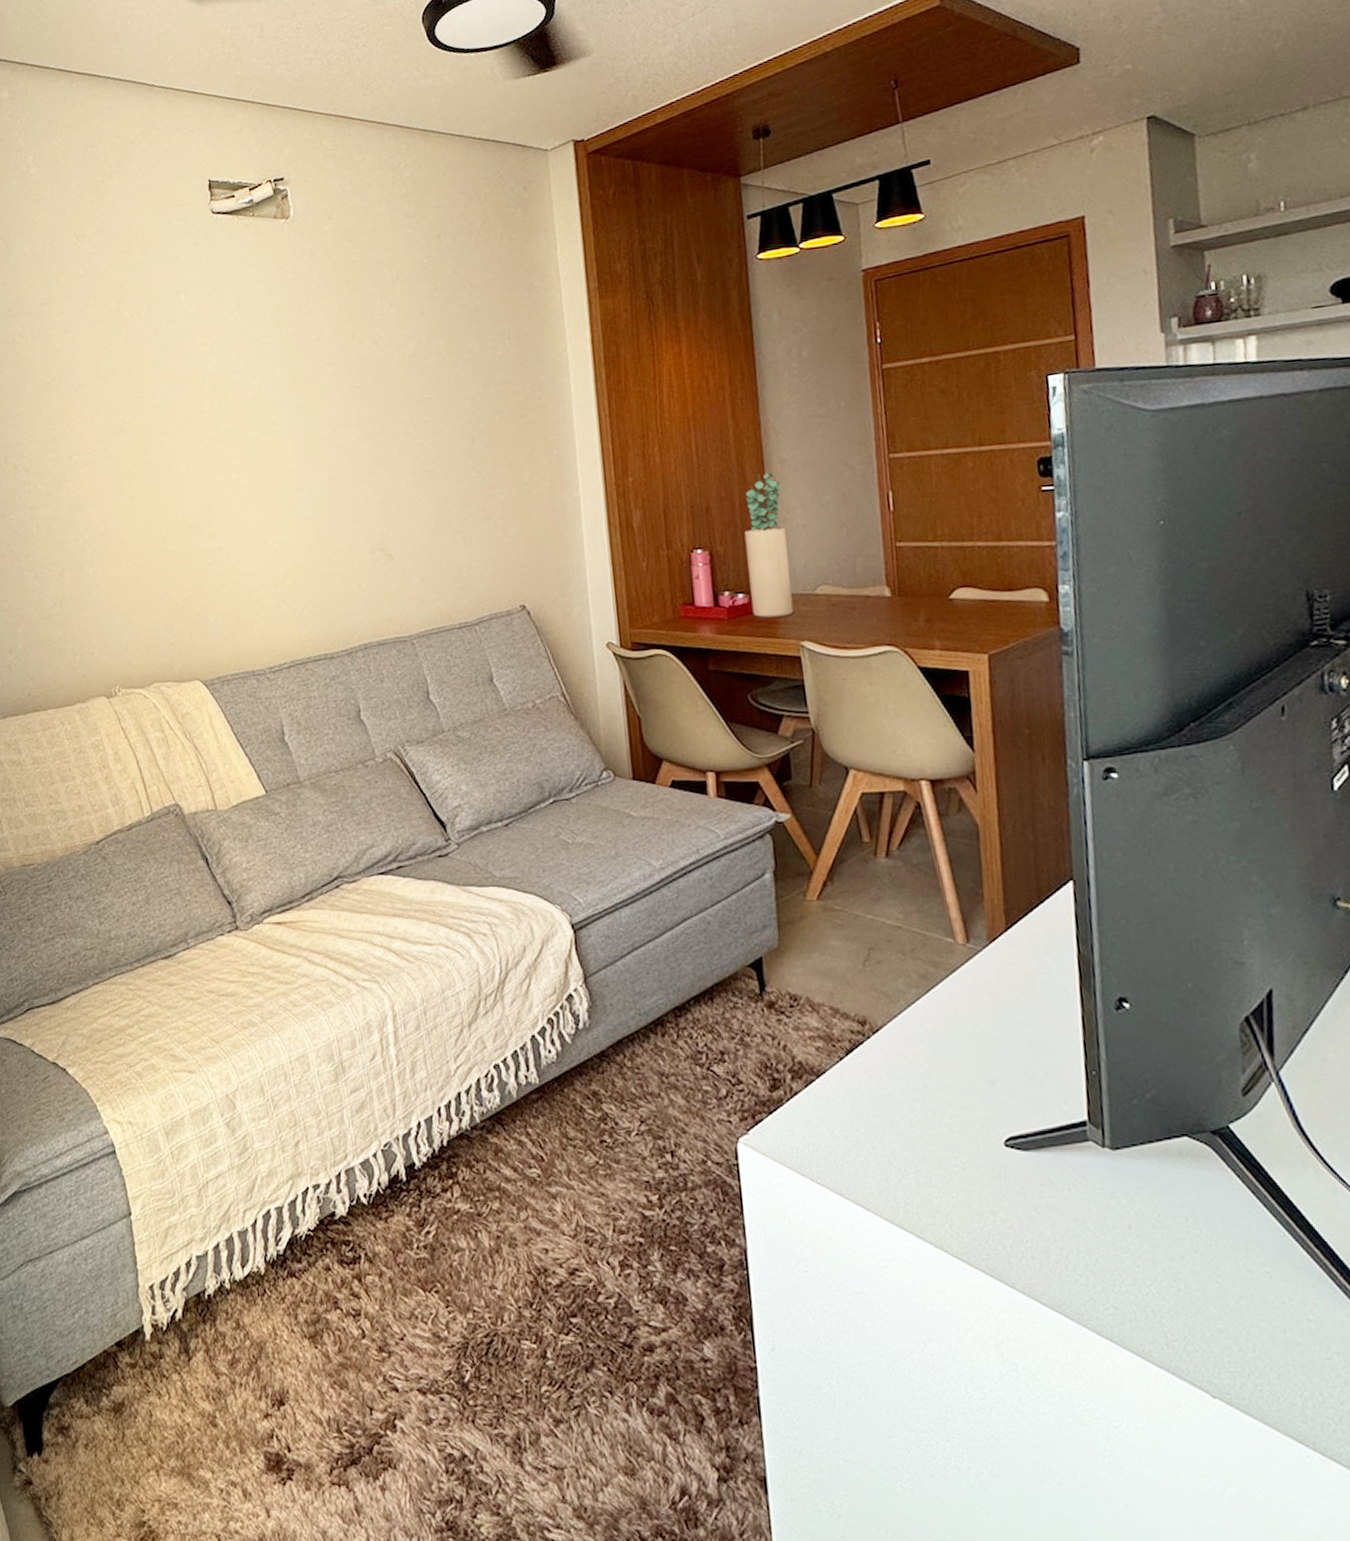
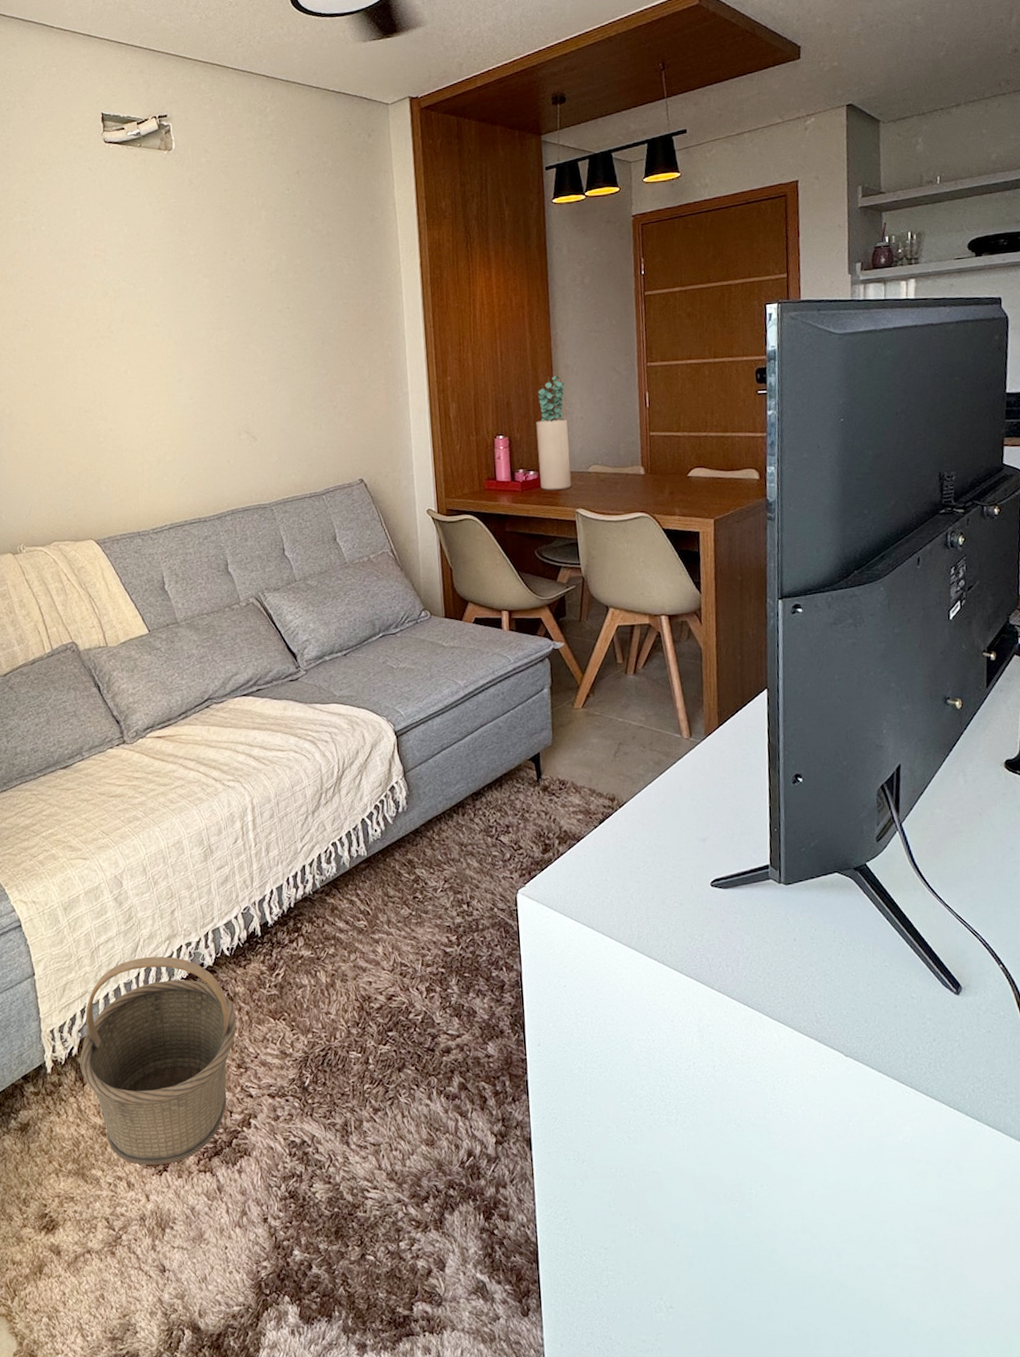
basket: none [185,1200,377,1471] -> present [80,956,237,1165]

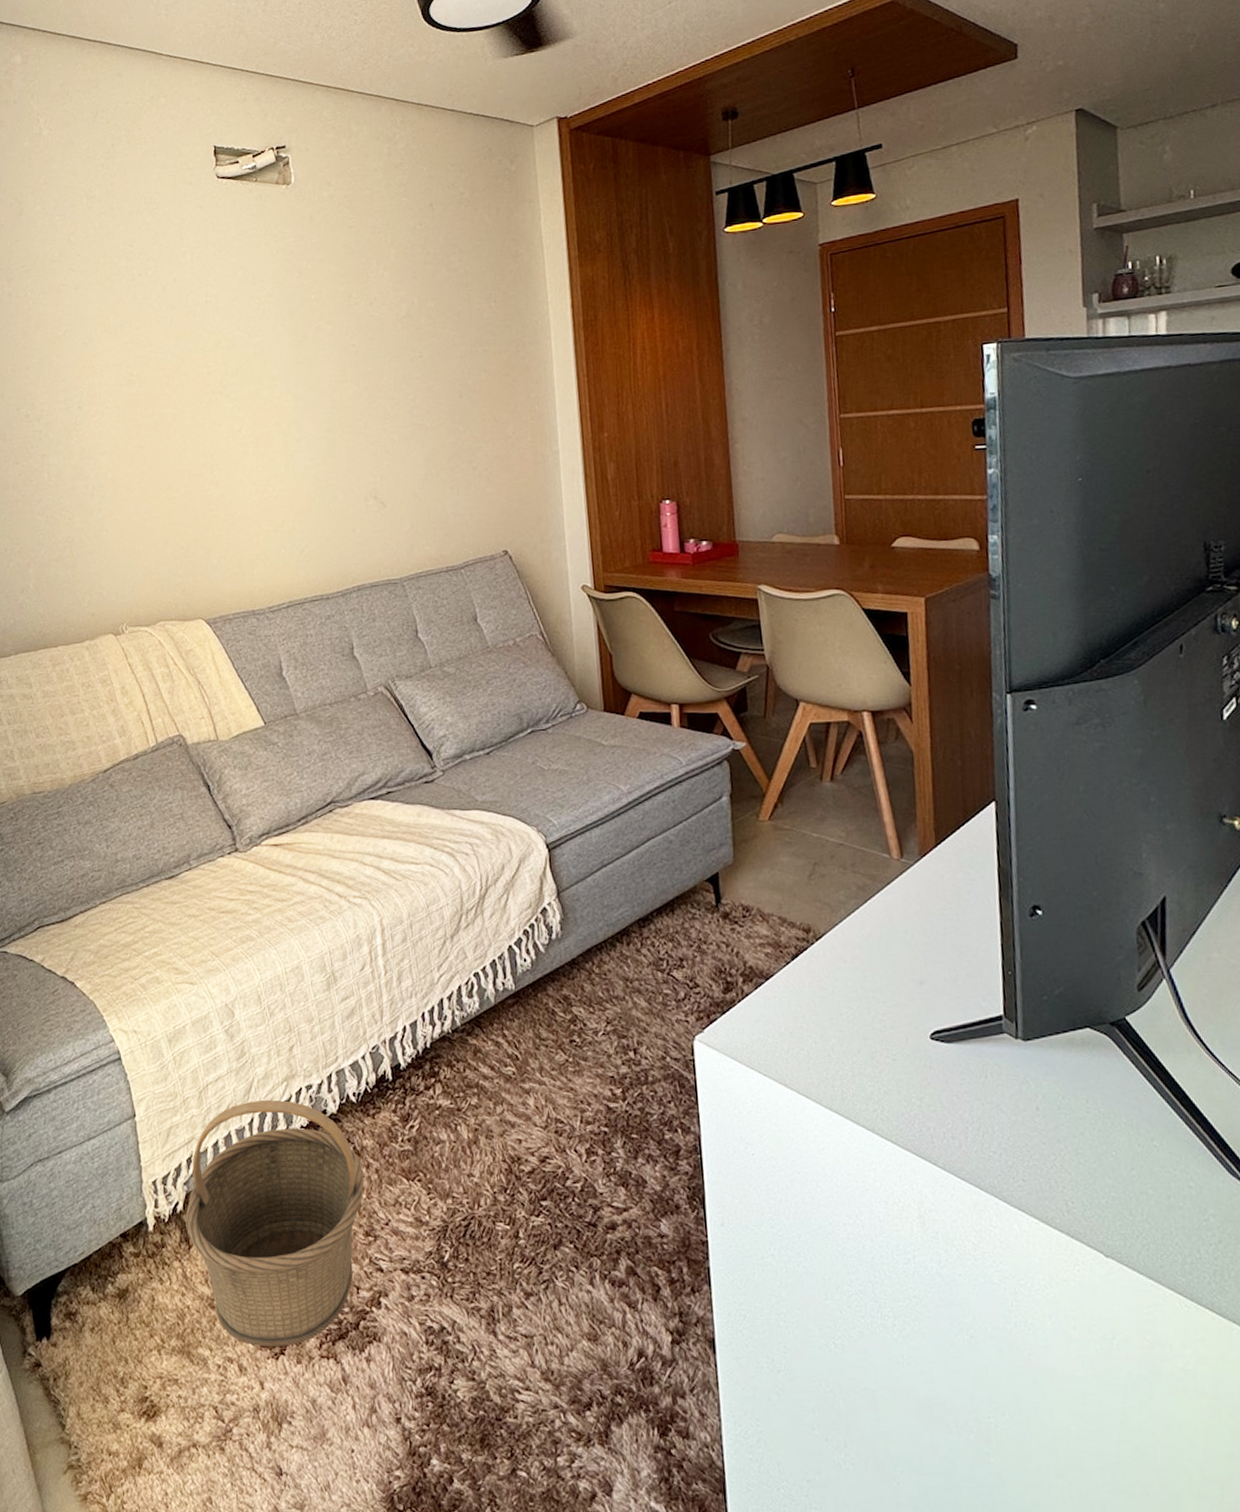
vase: present [536,370,572,492] -> none [708,424,753,565]

